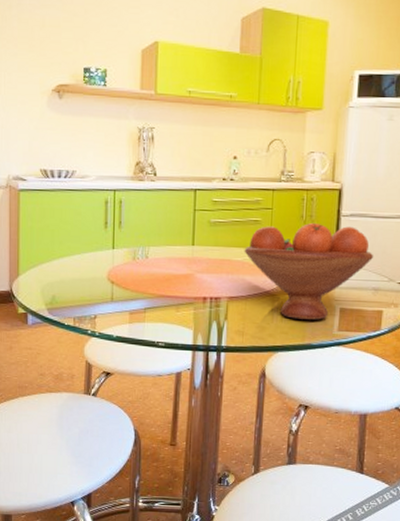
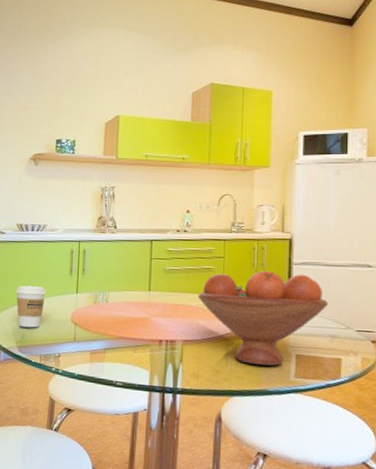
coffee cup: none [42,240,78,288] -> present [16,285,46,328]

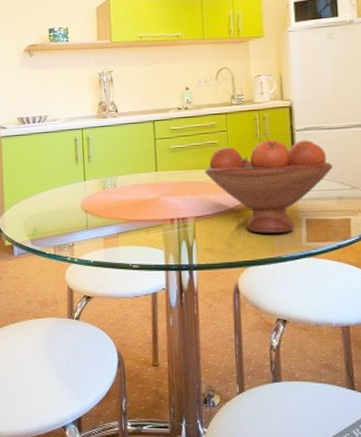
coffee cup: present [16,285,46,328] -> none [23,177,54,220]

